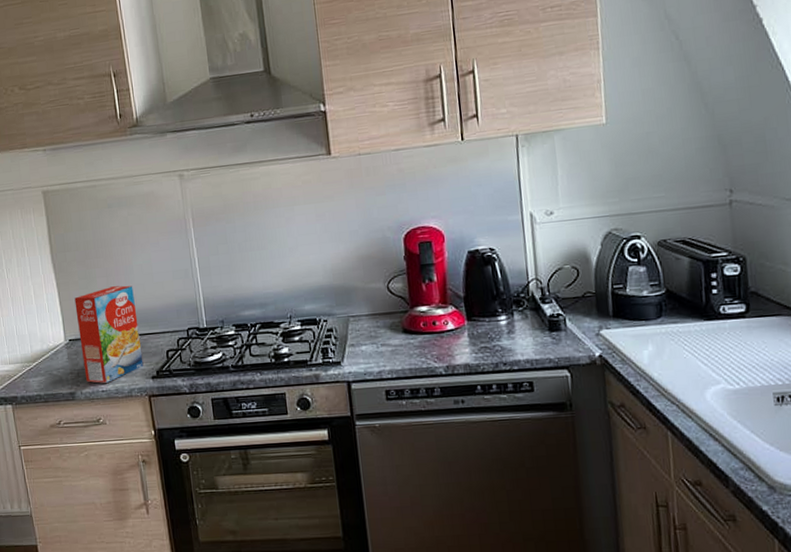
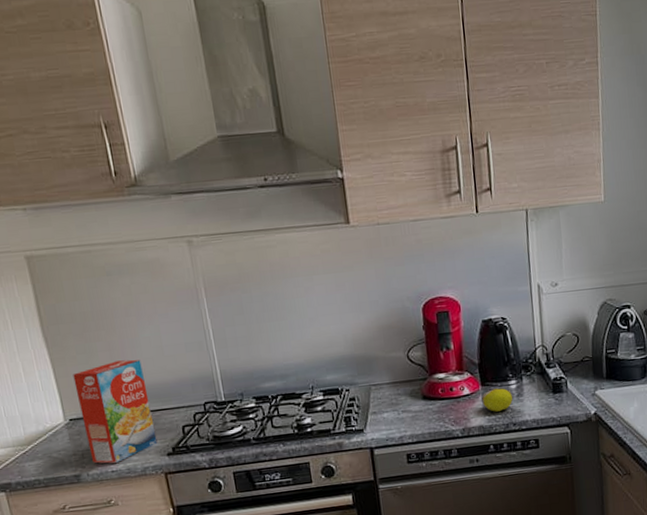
fruit: none [467,323,503,349] -> present [481,388,513,412]

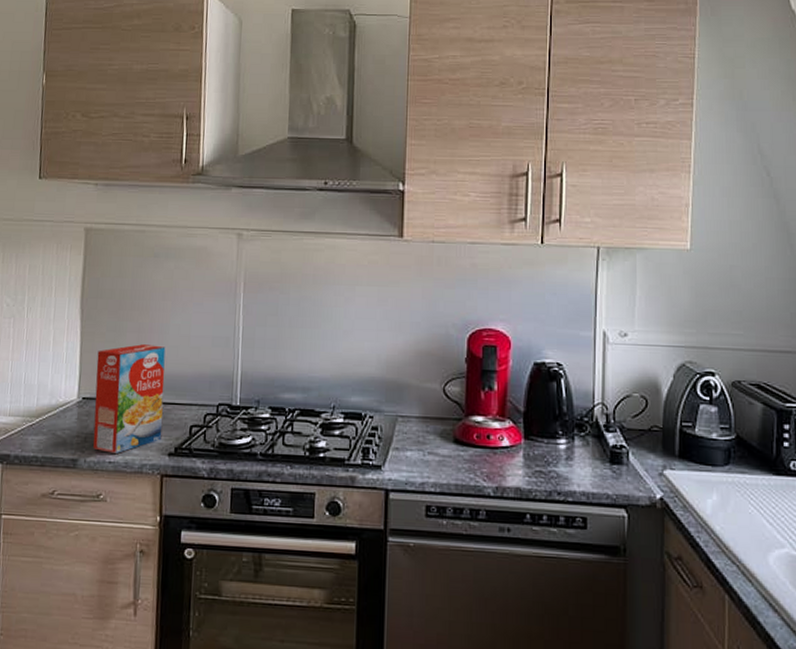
fruit: present [481,388,513,412] -> none [523,445,561,474]

